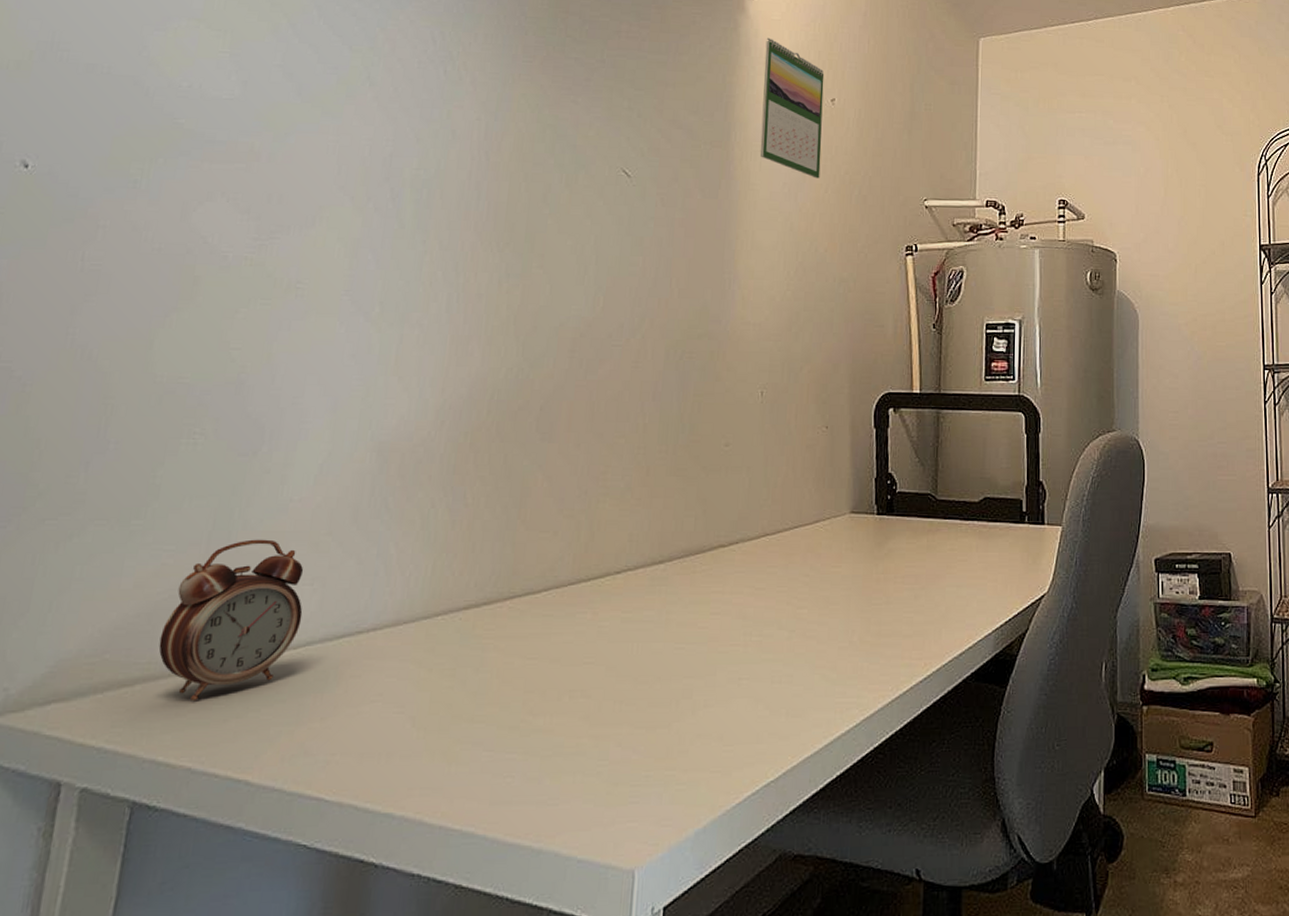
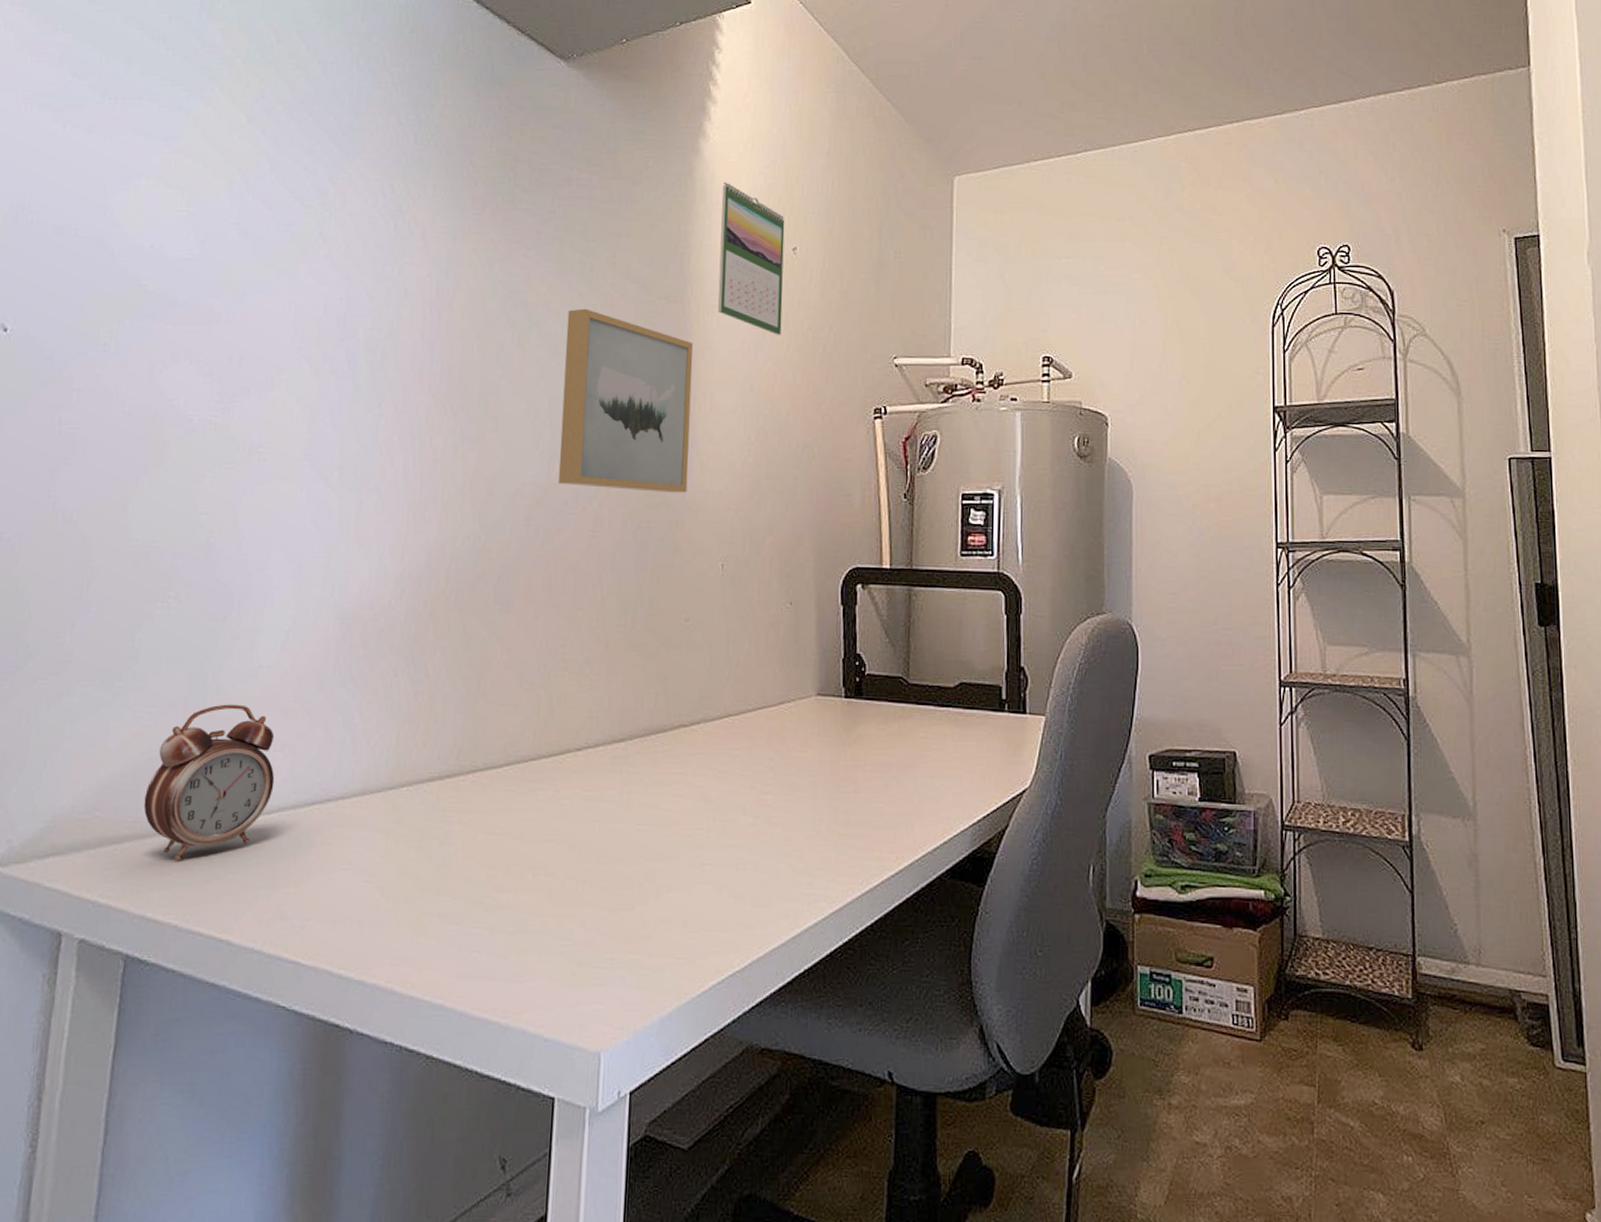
wall art: none [603,152,737,325] -> present [559,308,694,493]

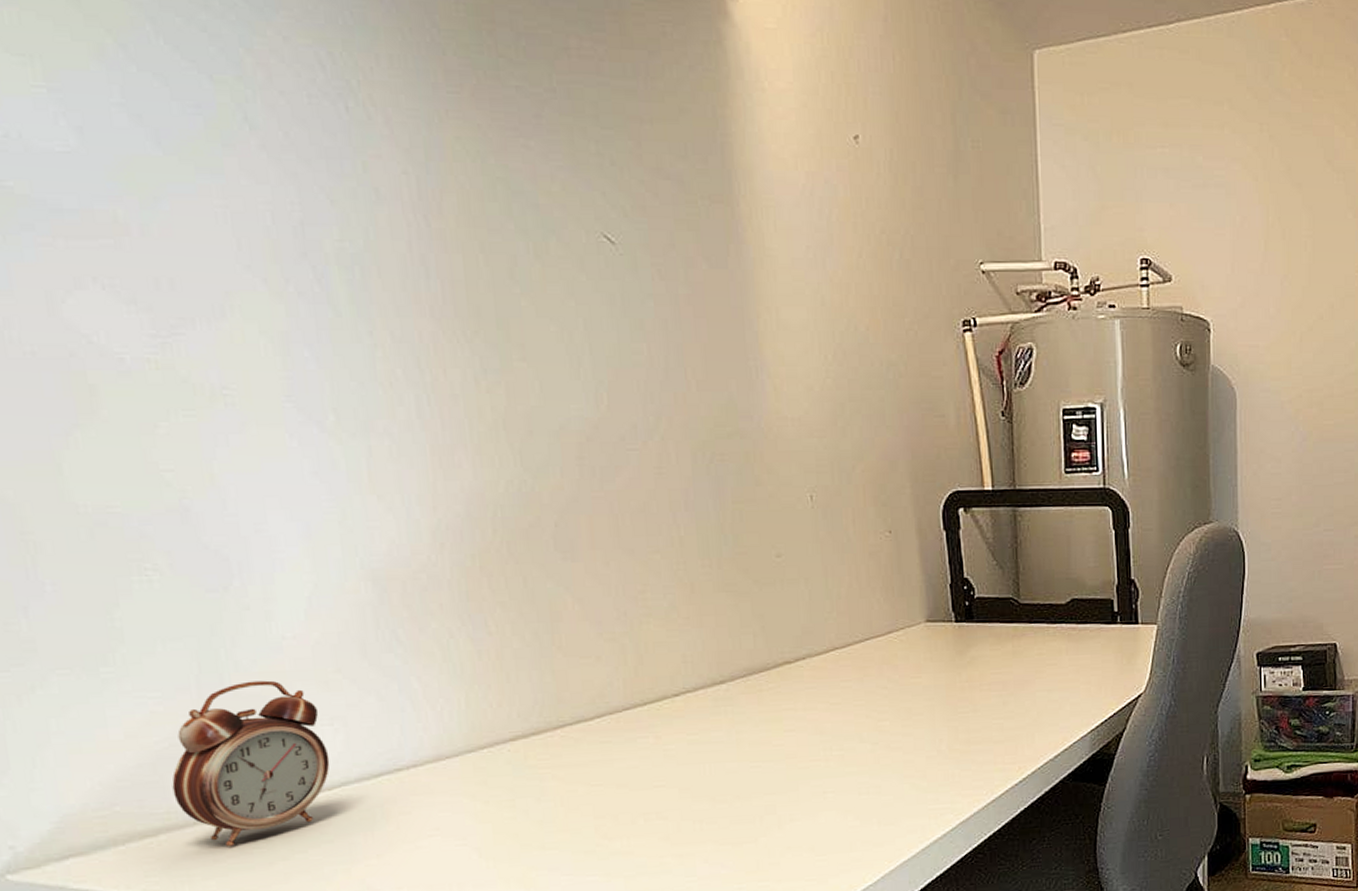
wall art: present [559,308,694,493] -> none [591,211,762,422]
calendar: present [717,182,785,335] -> none [761,54,851,240]

